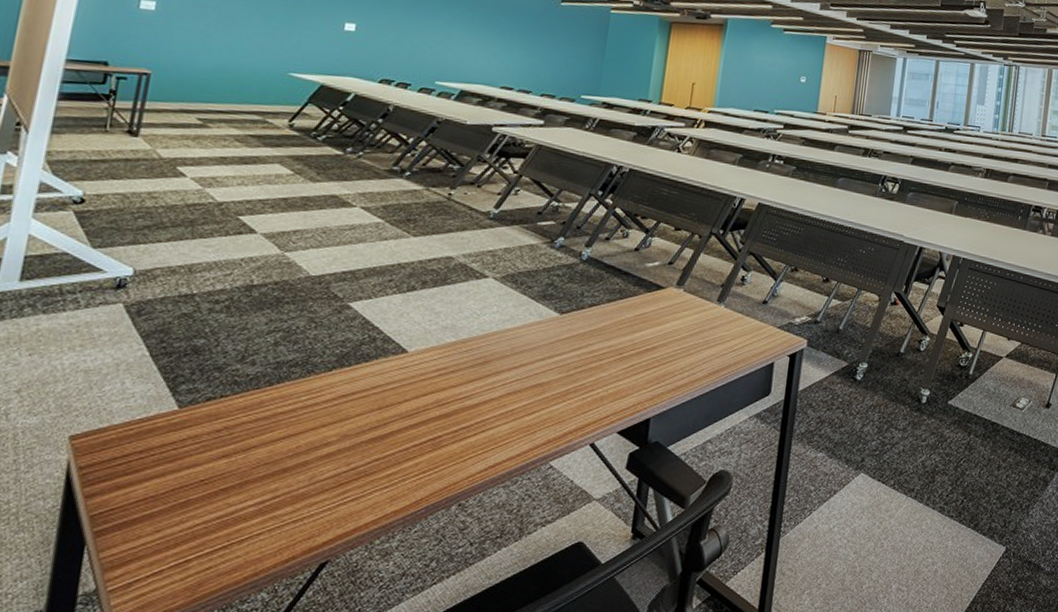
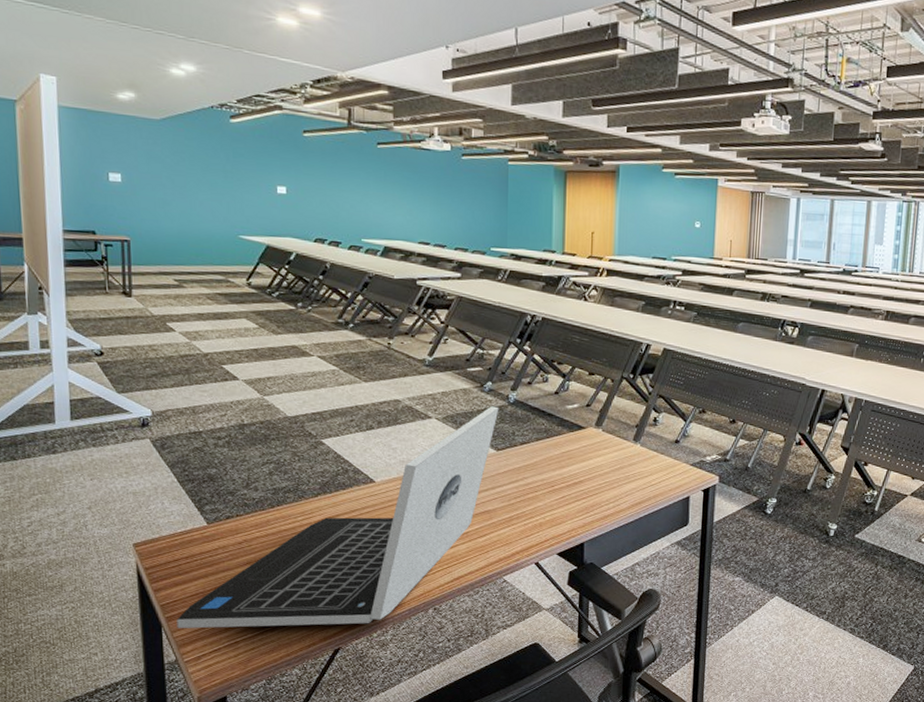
laptop: none [106,264,569,547] -> present [176,406,499,629]

